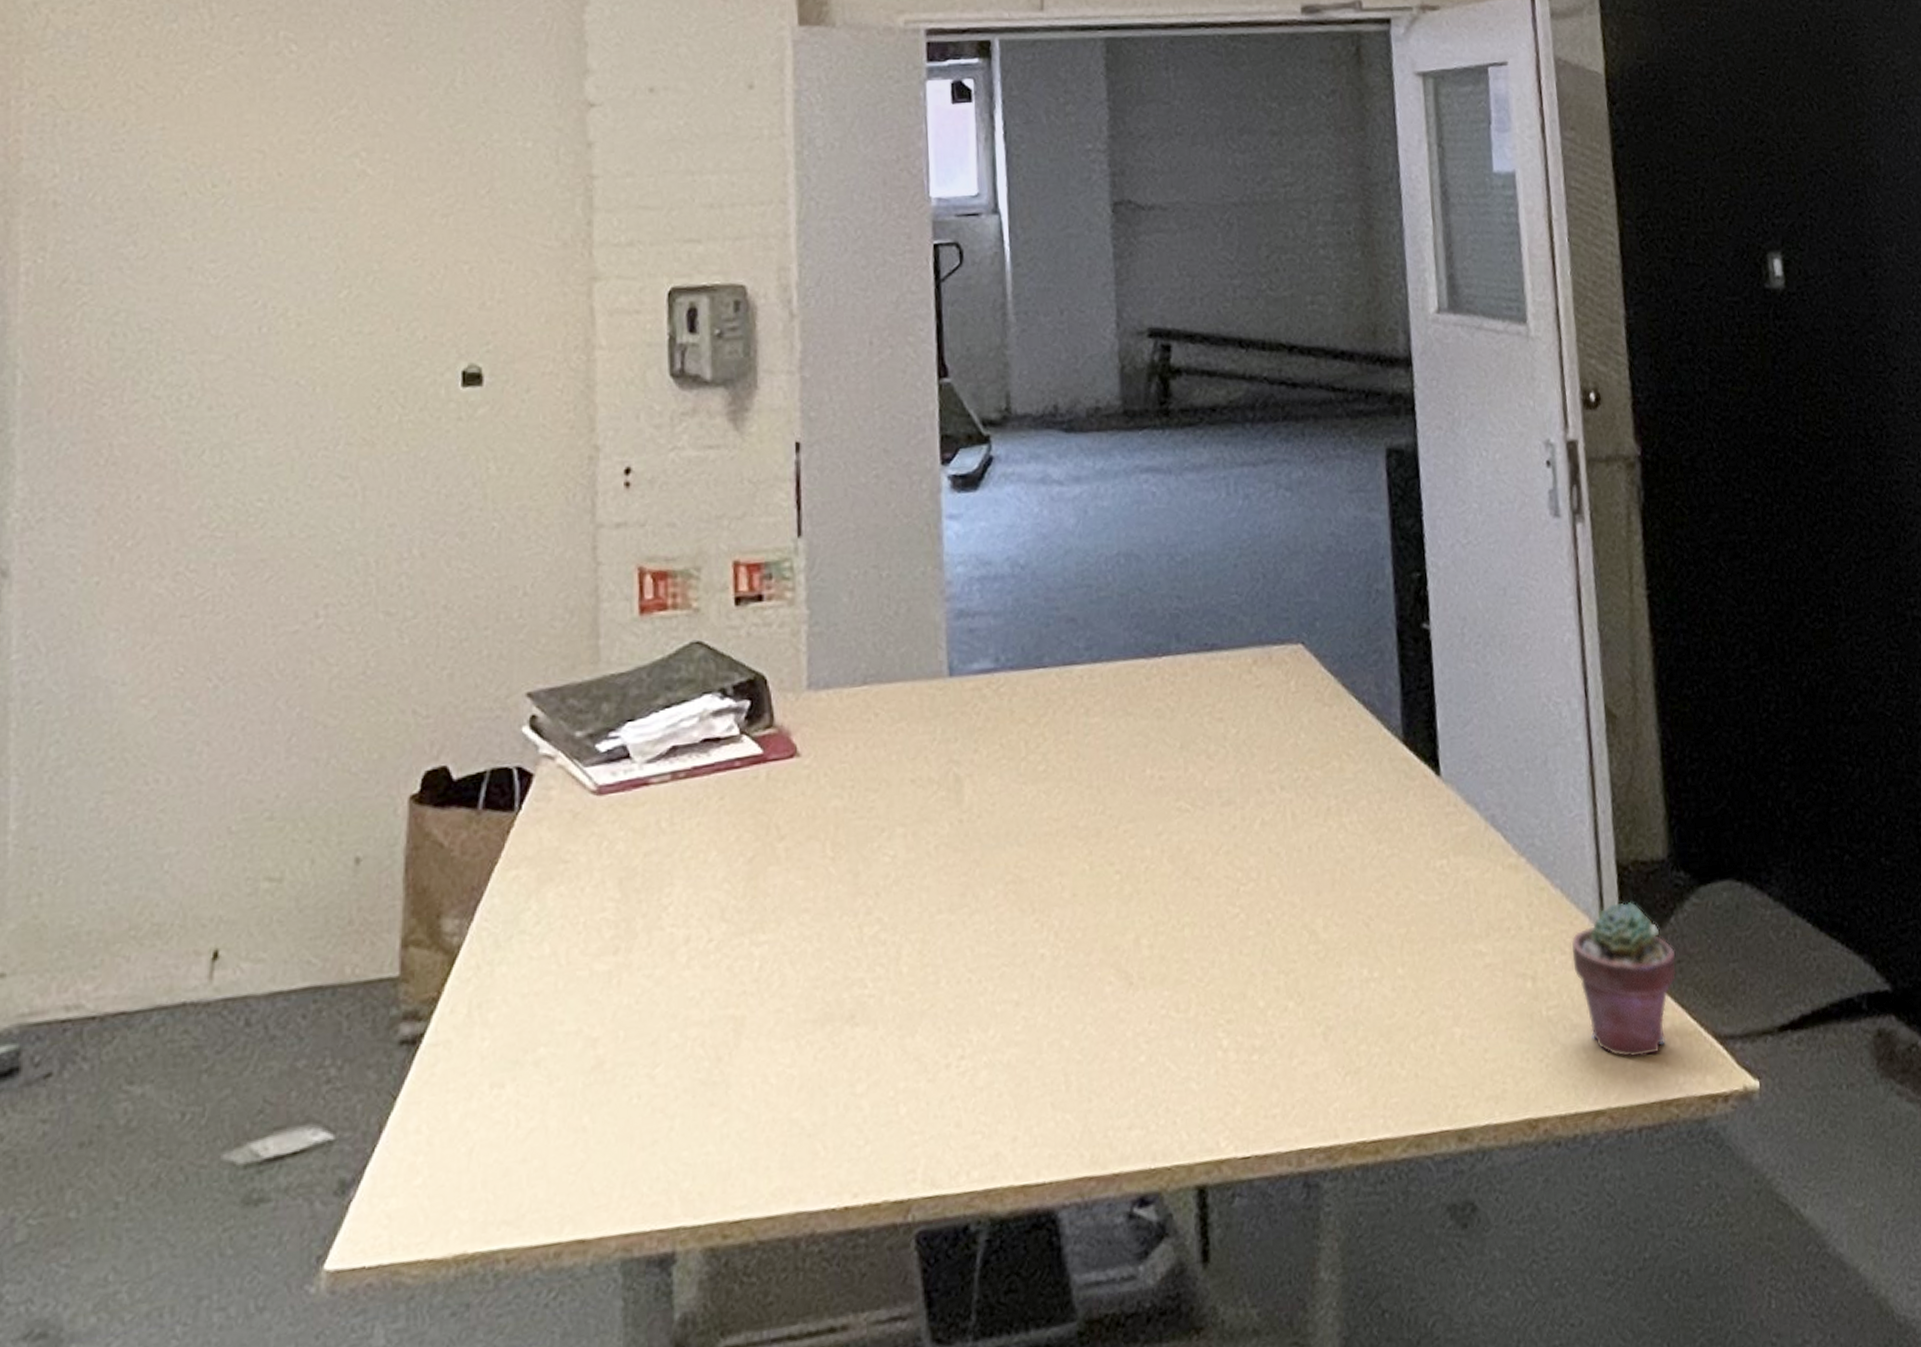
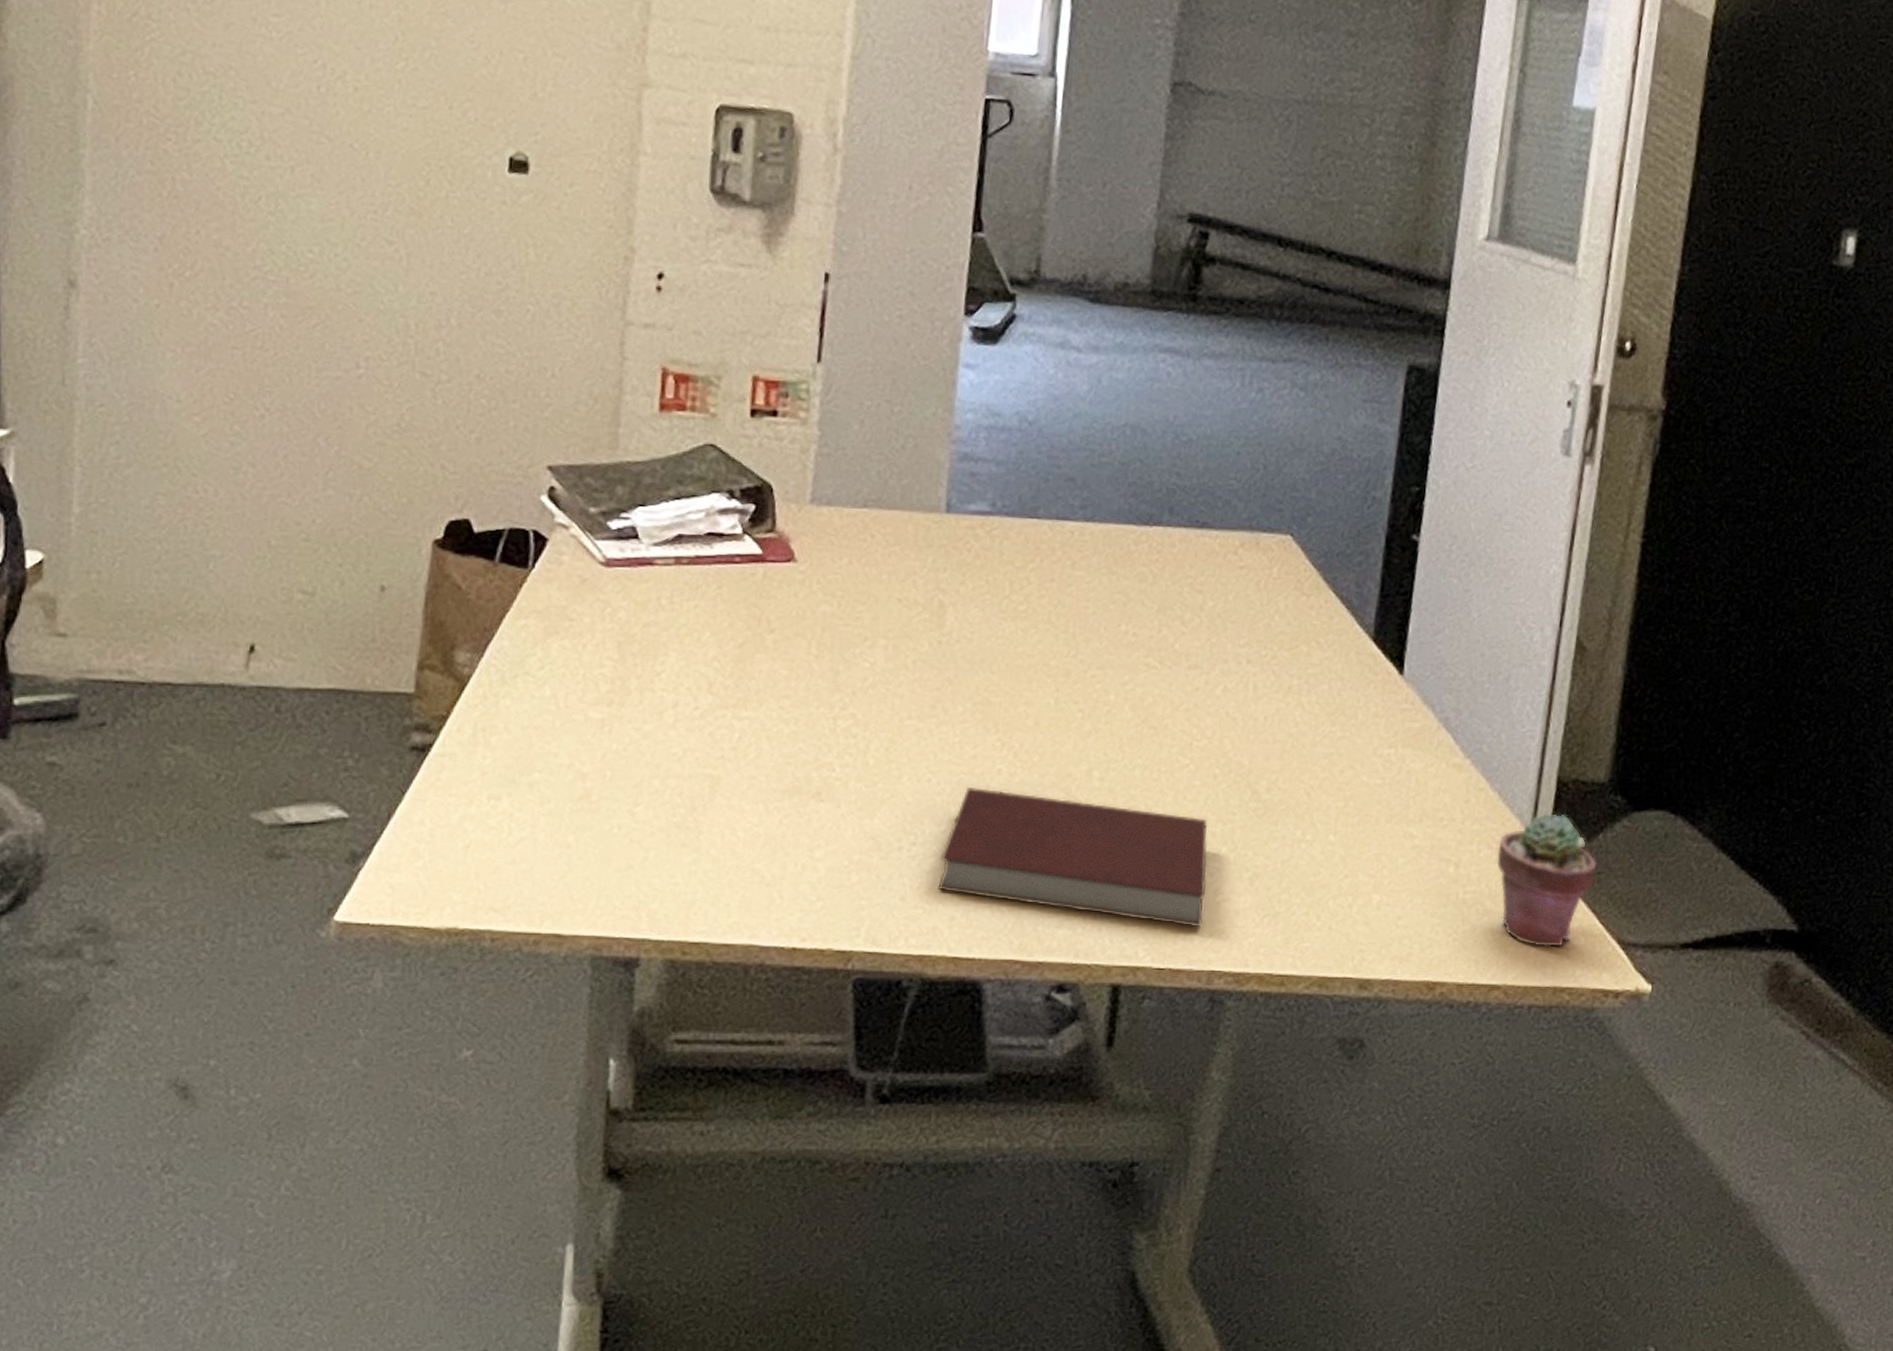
notebook: none [992,972,1283,1109] -> present [938,786,1208,928]

